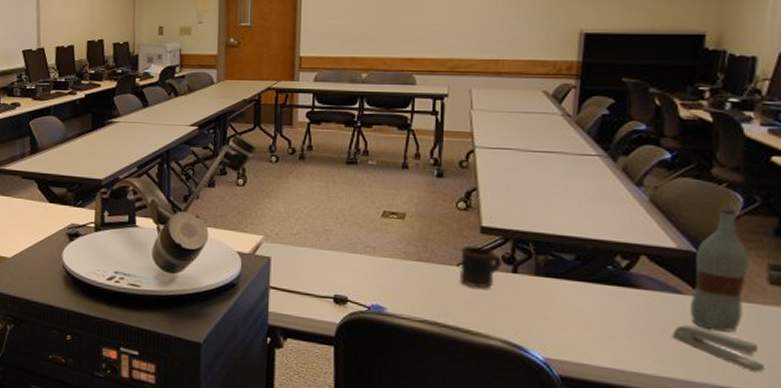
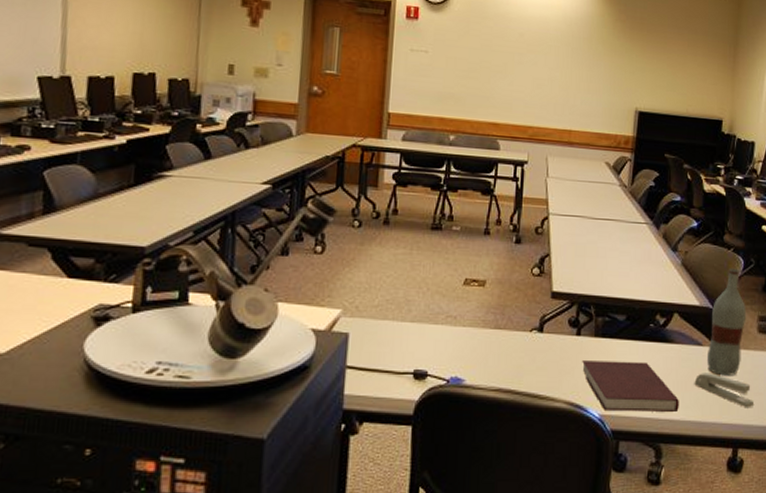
mug: present [460,245,501,289] -> none [532,310,568,352]
notebook: none [520,299,651,365] -> present [582,361,679,412]

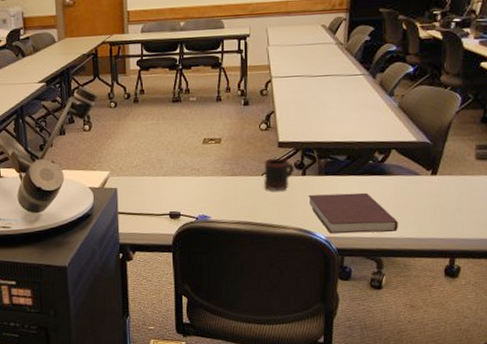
mug: none [532,310,568,352] -> present [264,158,294,191]
stapler: present [694,373,755,408] -> none [412,197,472,225]
bottle: present [707,268,747,376] -> none [425,104,464,199]

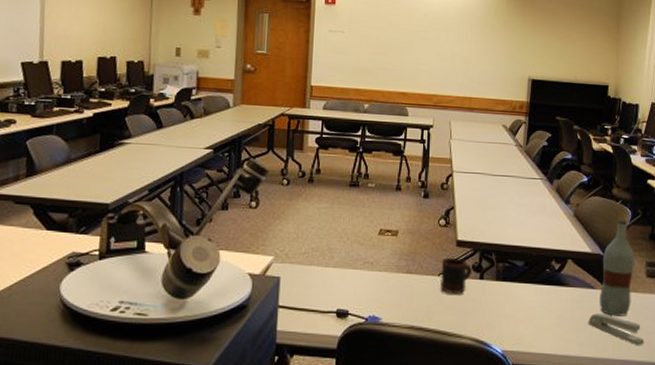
notebook: present [308,192,398,234] -> none [485,302,574,348]
stapler: none [412,197,472,225] -> present [588,313,645,346]
bottle: none [425,104,464,199] -> present [600,218,635,316]

